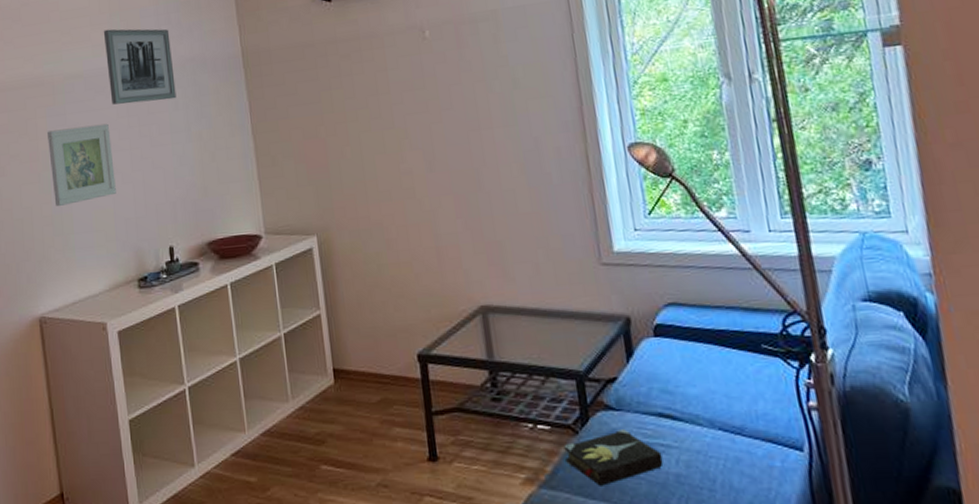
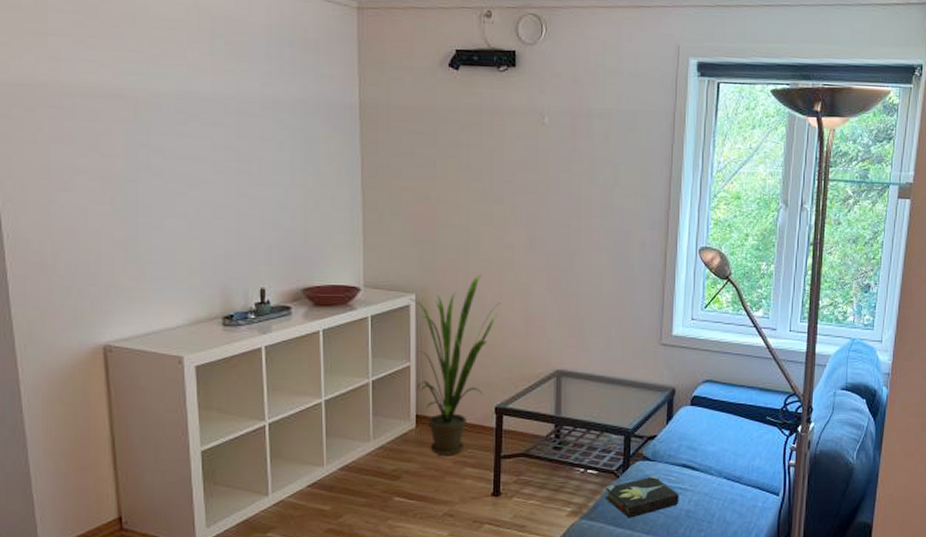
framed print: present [47,123,116,206] -> none [125,150,205,233]
wall art: present [103,29,177,105] -> none [202,50,283,139]
house plant: none [311,207,408,414] -> present [409,275,501,455]

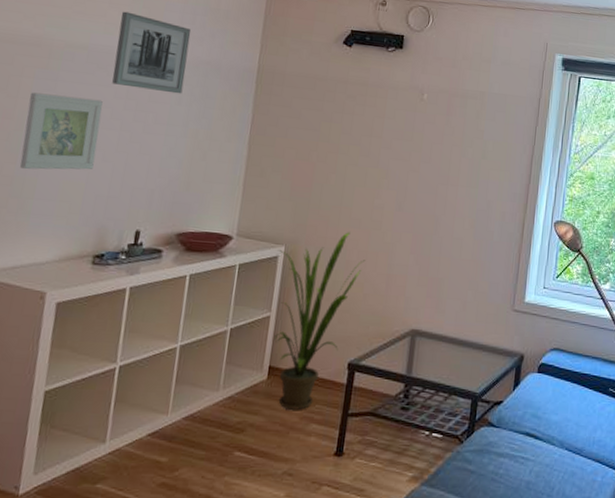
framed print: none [125,150,205,233] -> present [19,92,103,170]
wall art: none [202,50,283,139] -> present [112,11,191,94]
hardback book: present [606,475,679,518] -> none [448,442,521,487]

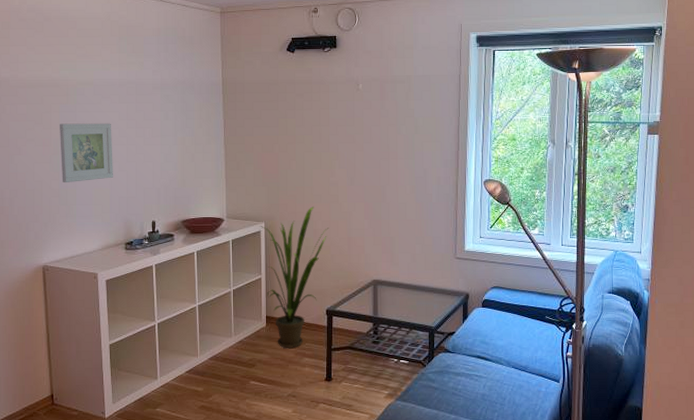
wall art: present [112,11,191,94] -> none [112,49,168,111]

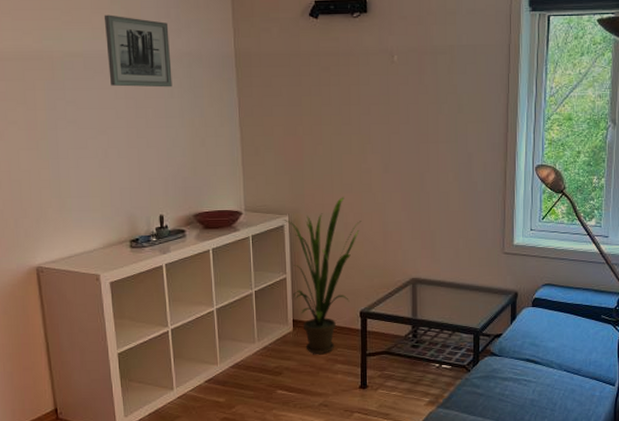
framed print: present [60,123,113,182] -> none [46,102,112,172]
wall art: none [112,49,168,111] -> present [103,14,172,88]

